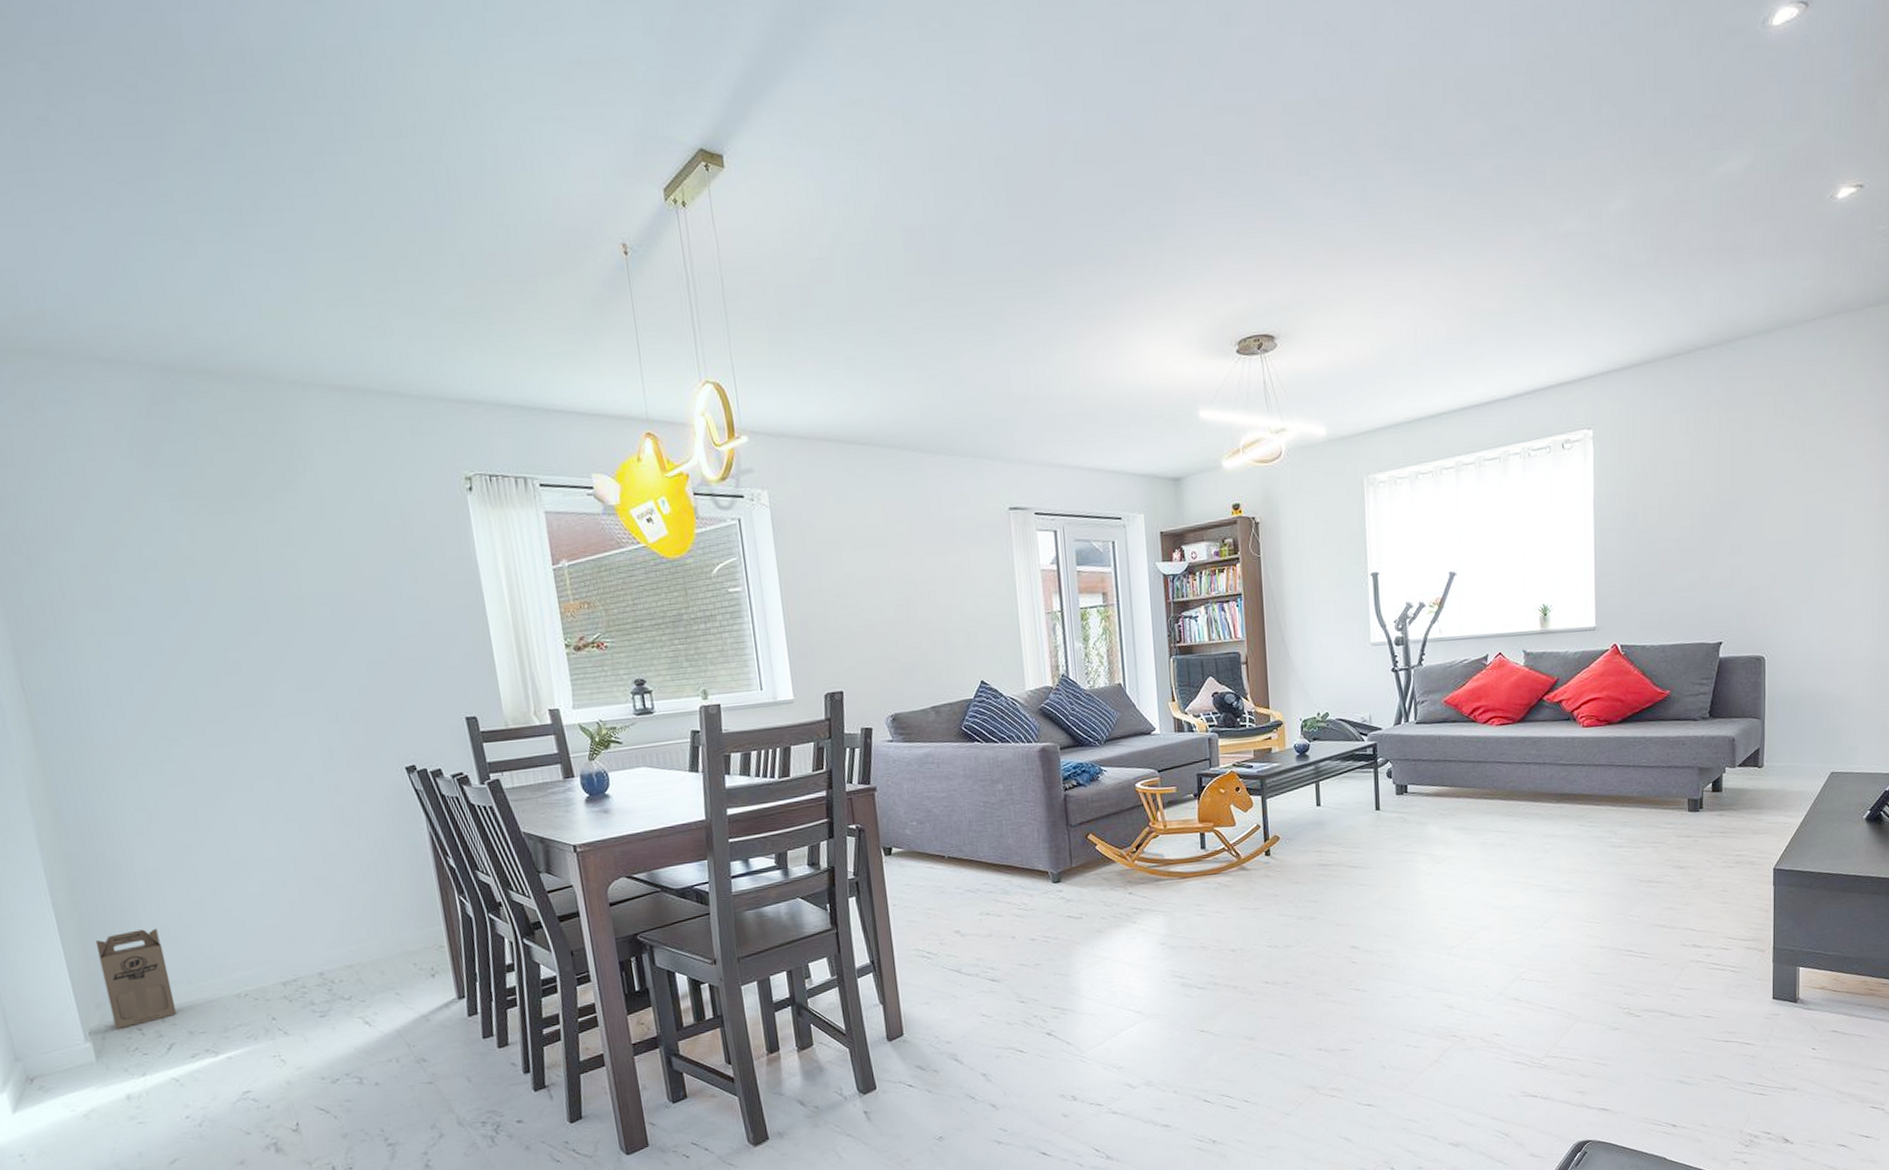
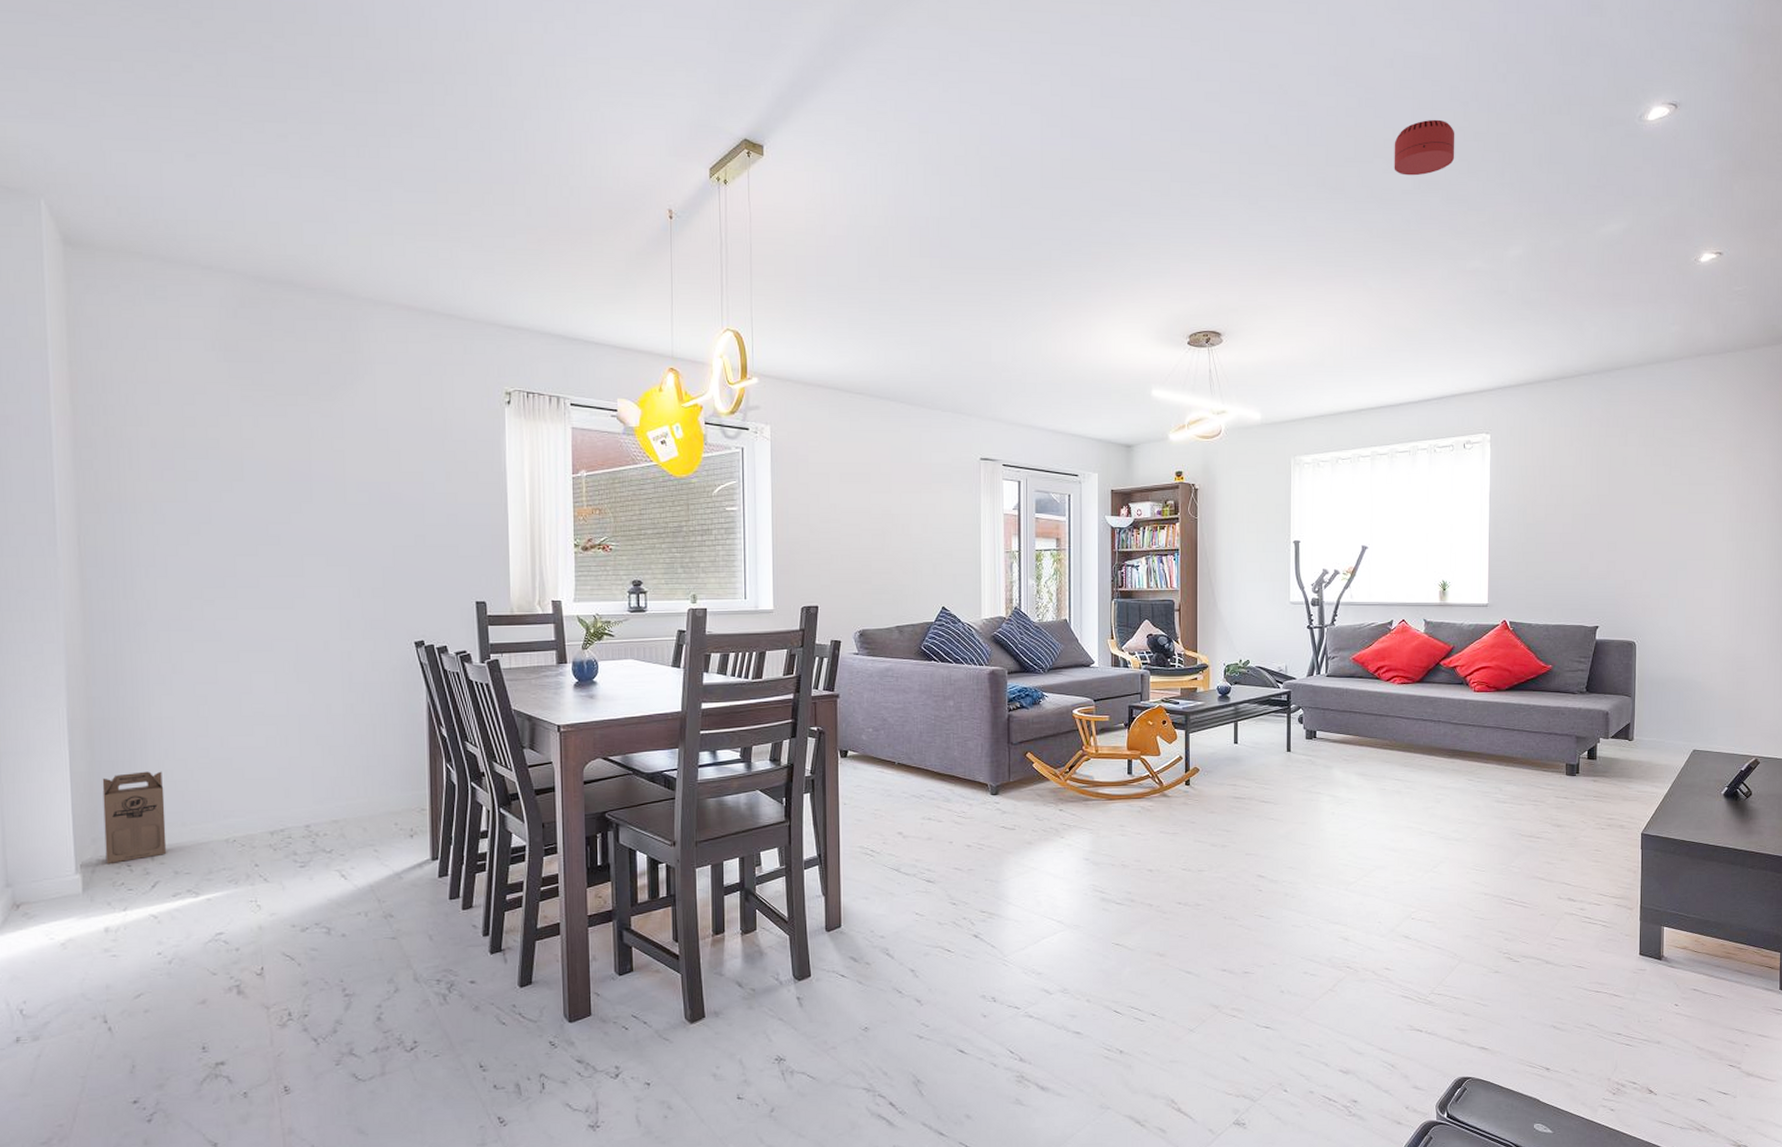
smoke detector: none [1467,48,1541,123] -> present [1394,119,1455,176]

